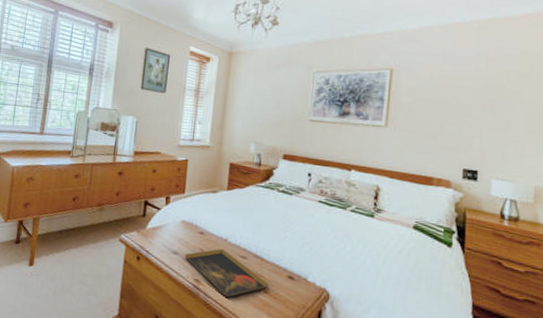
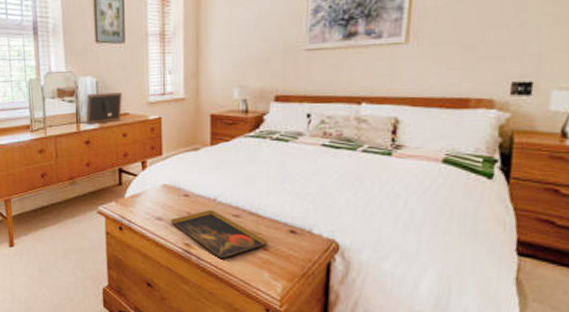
picture frame: none [121,130,157,158] -> present [85,92,122,125]

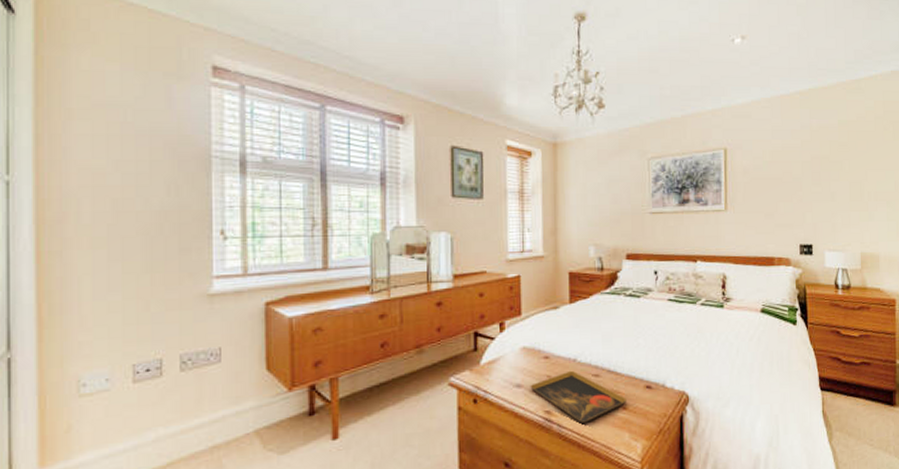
picture frame: present [85,92,122,125] -> none [438,249,479,284]

